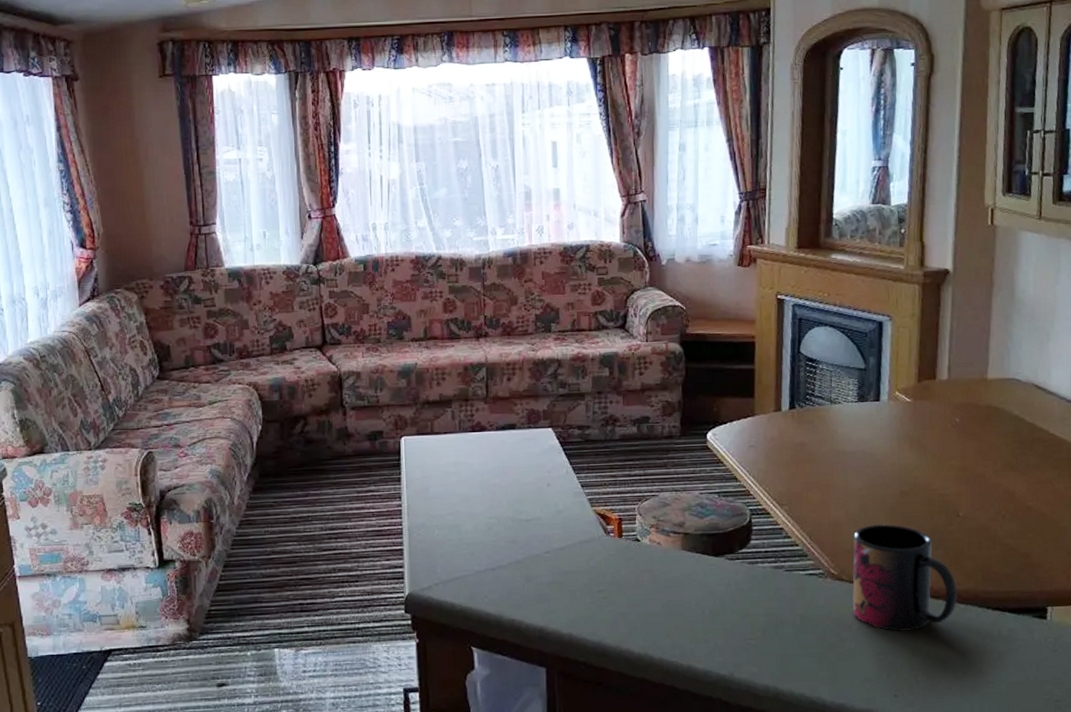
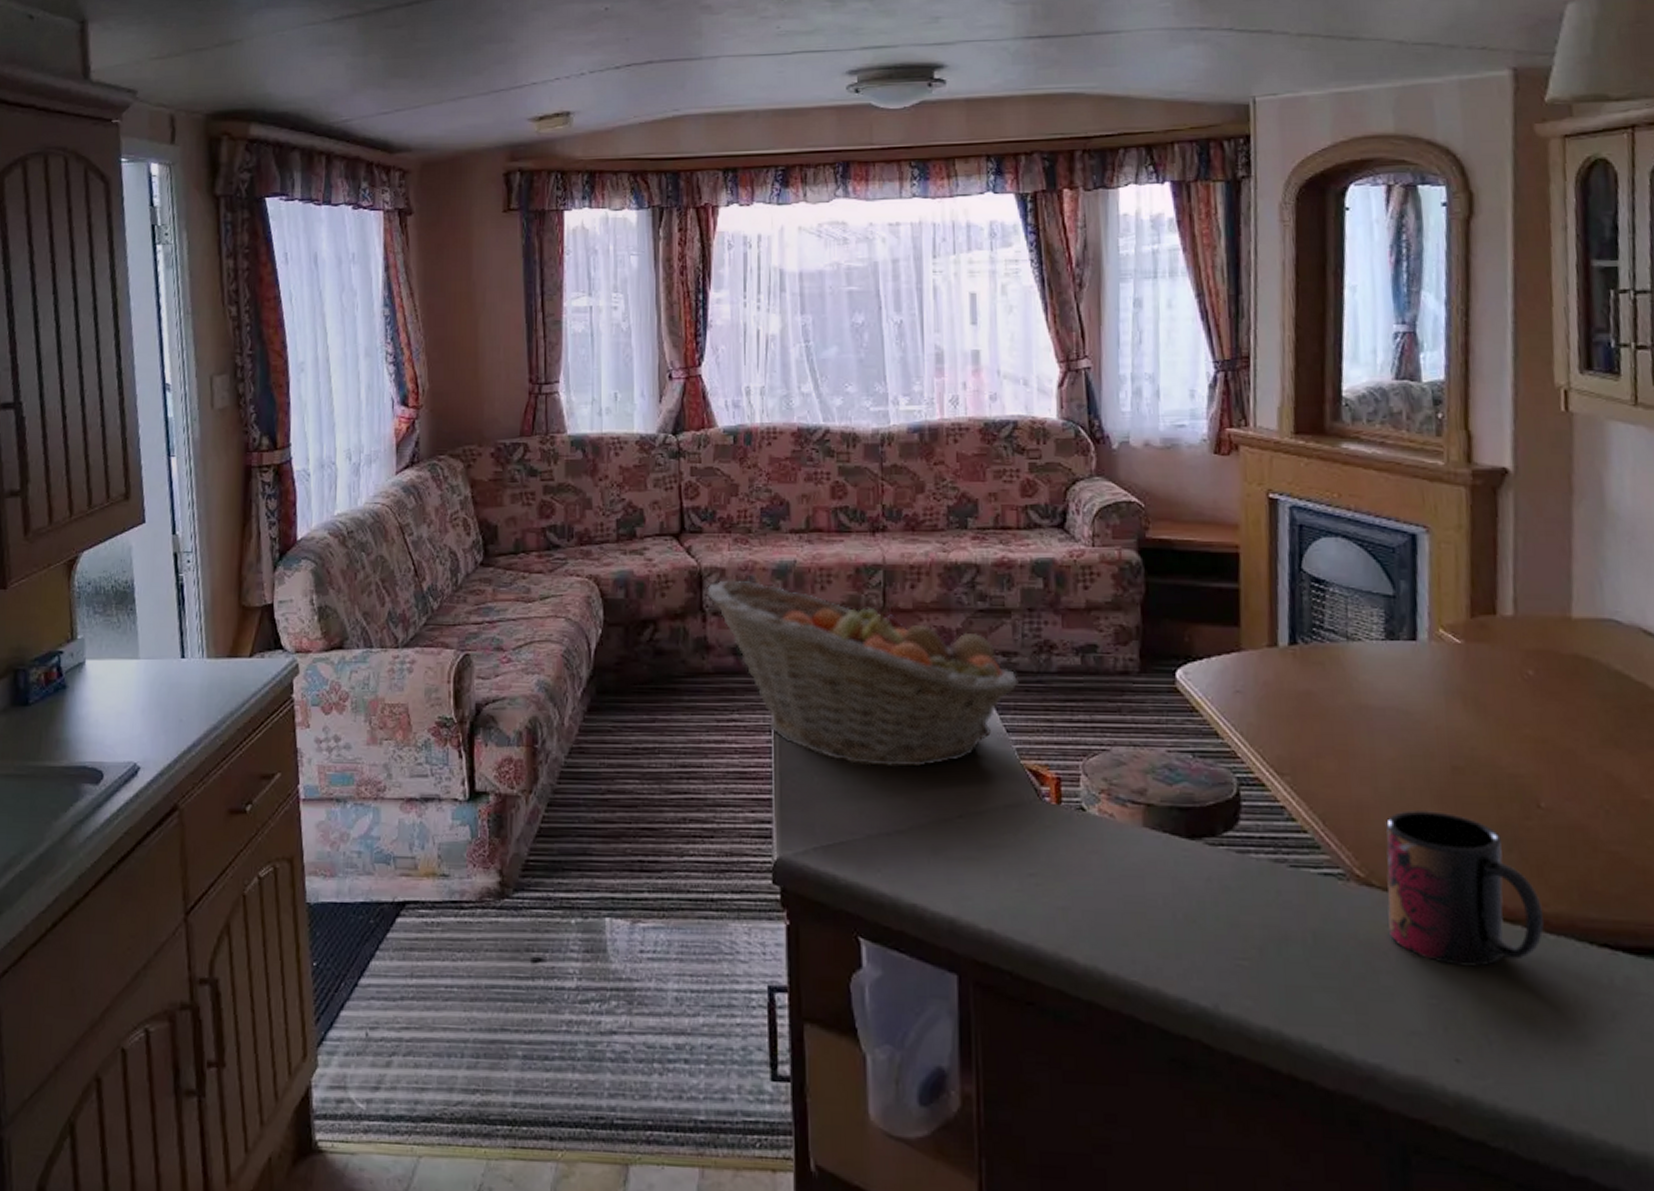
fruit basket: none [346,381,591,519] -> present [707,580,1019,767]

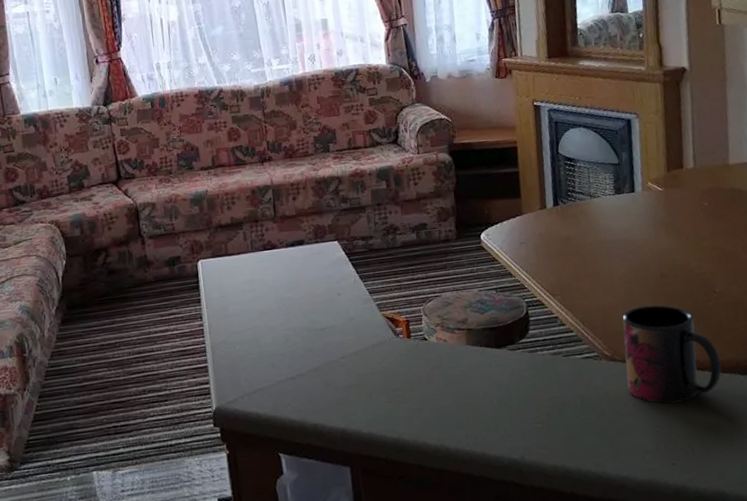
fruit basket: present [707,580,1019,767] -> none [142,209,375,332]

